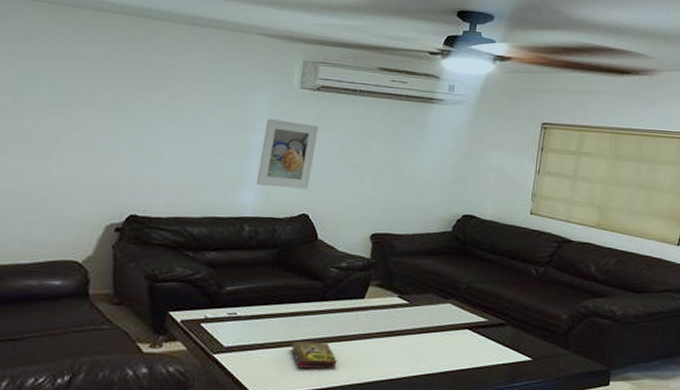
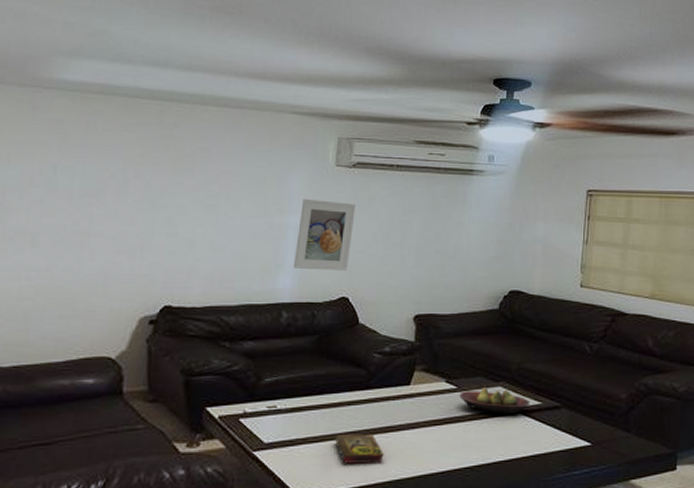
fruit bowl: none [410,304,477,329] -> present [459,388,530,414]

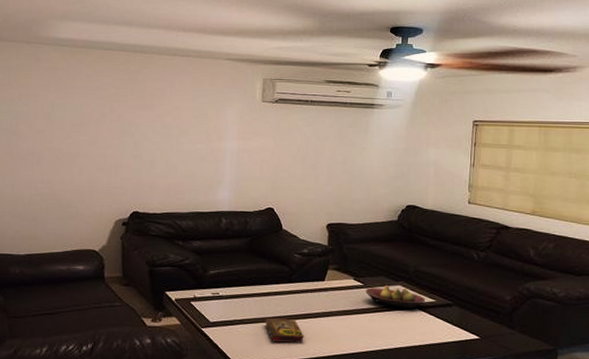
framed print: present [293,198,356,271] -> none [230,128,278,186]

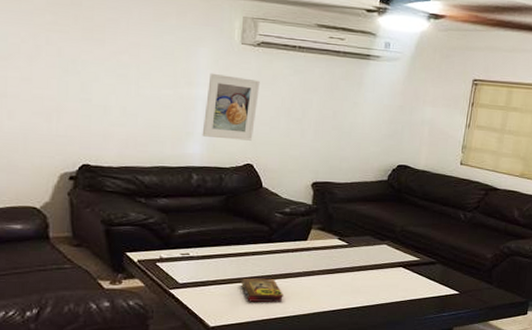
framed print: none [230,128,278,186] -> present [202,73,260,141]
fruit bowl: present [365,286,426,309] -> none [350,245,410,267]

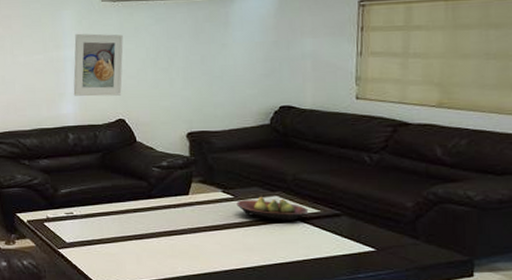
book: present [240,278,285,302] -> none [125,237,171,261]
fruit bowl: none [350,245,410,267] -> present [236,197,309,221]

